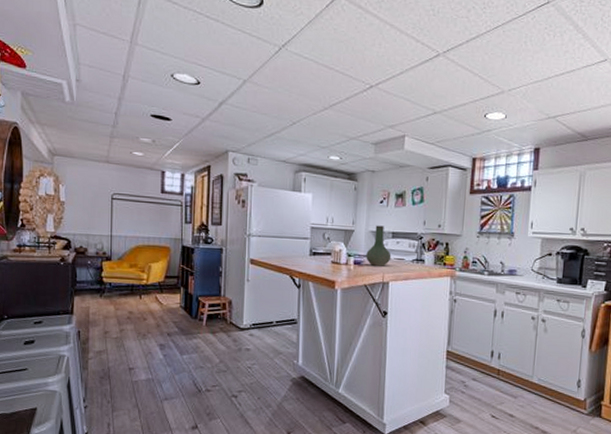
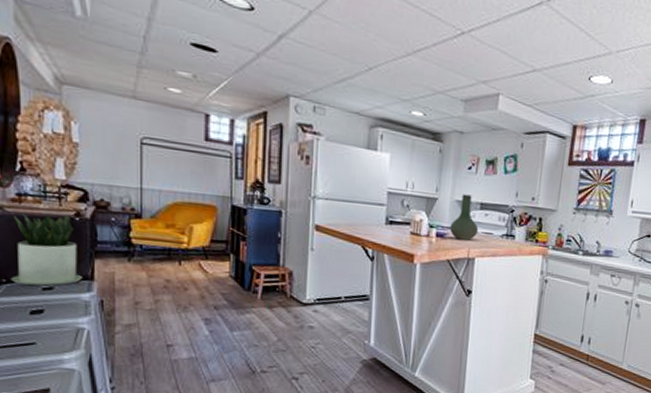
planter: none [10,260,65,321] -> present [10,212,83,287]

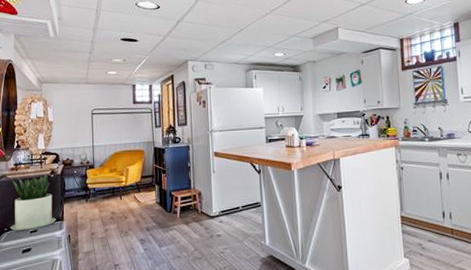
vase: present [450,194,479,241] -> none [316,108,339,145]

